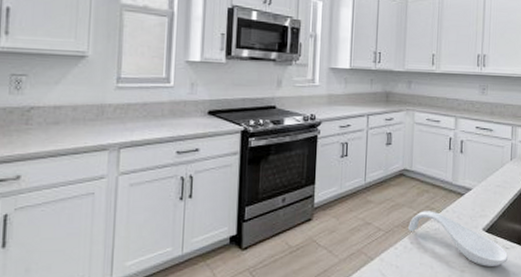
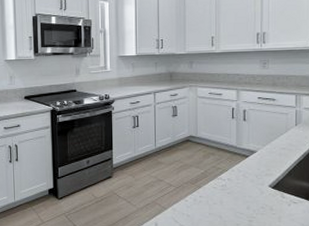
spoon rest: present [408,211,509,266] -> none [197,170,297,218]

